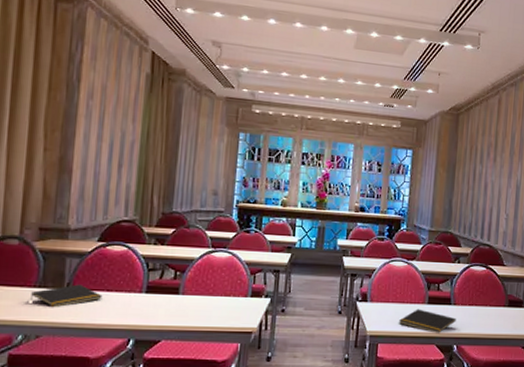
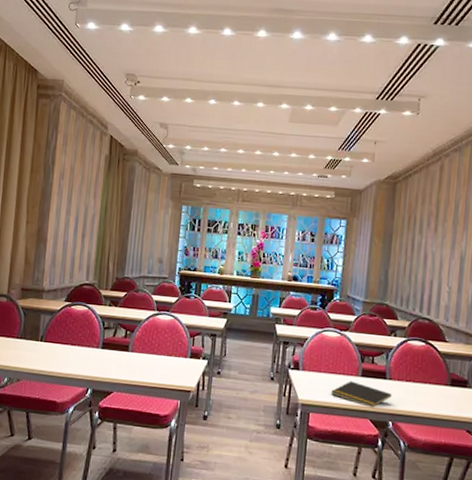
notepad: present [31,284,103,307] -> none [14,337,68,356]

